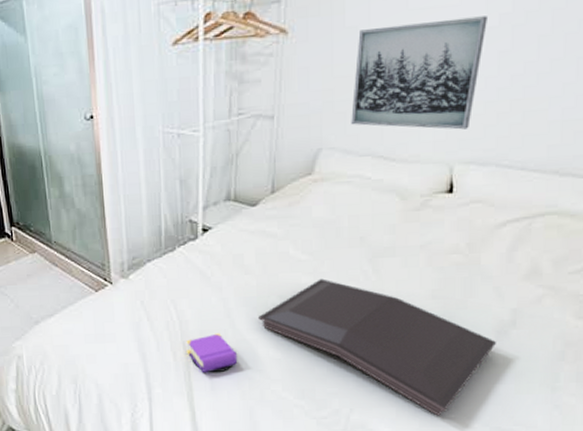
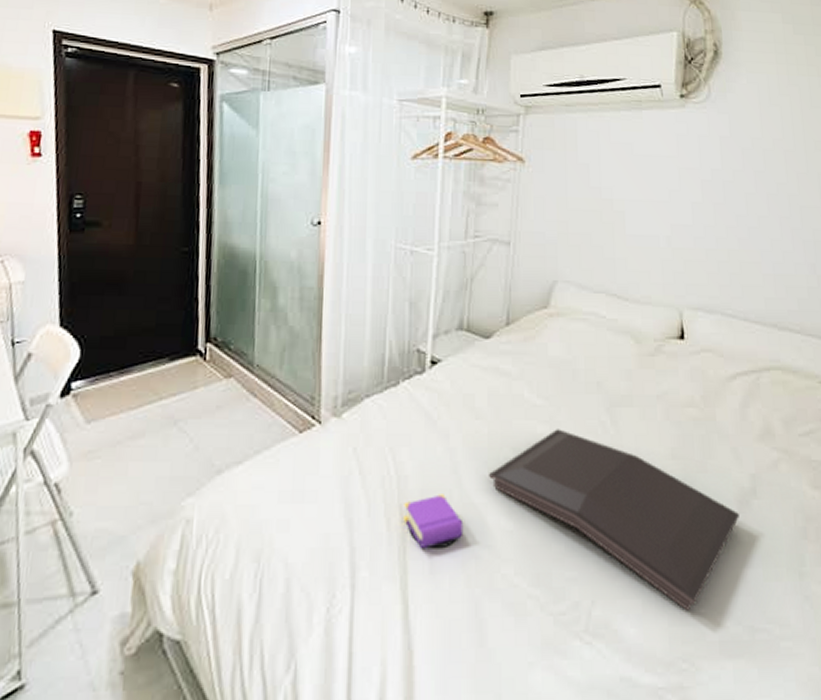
wall art: present [351,16,487,130] -> none [585,167,702,275]

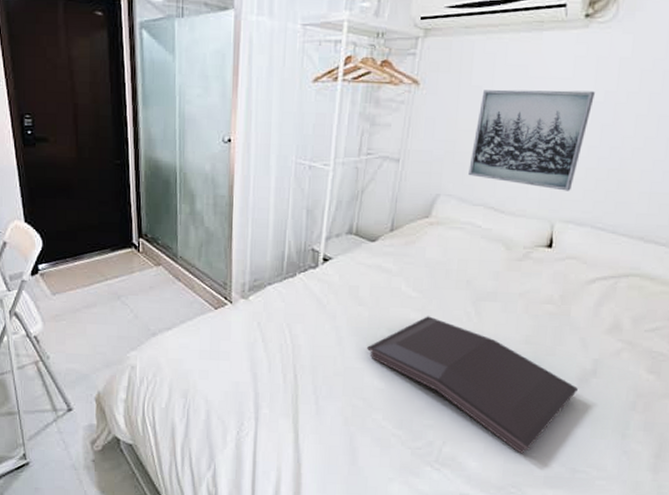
book: present [403,494,464,549] -> none [296,359,344,398]
wall art: none [585,167,702,275] -> present [468,89,595,191]

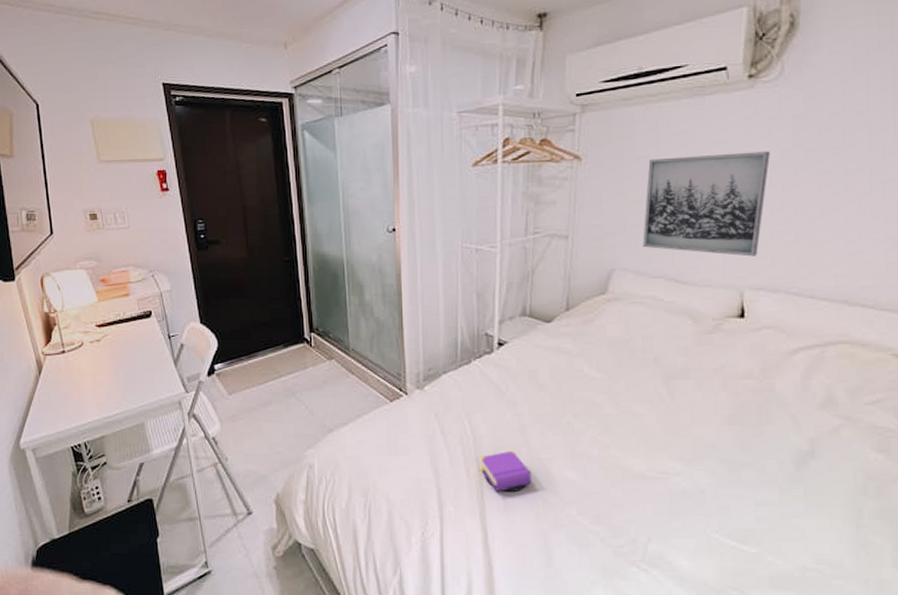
book: none [296,359,344,398] -> present [480,450,532,493]
serving tray: present [366,316,579,454] -> none [552,398,797,550]

